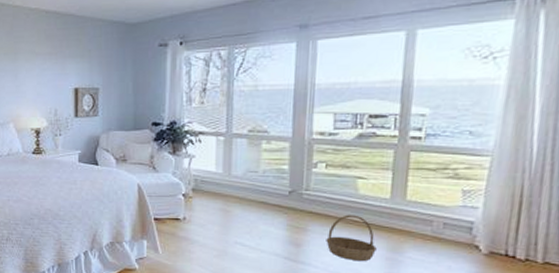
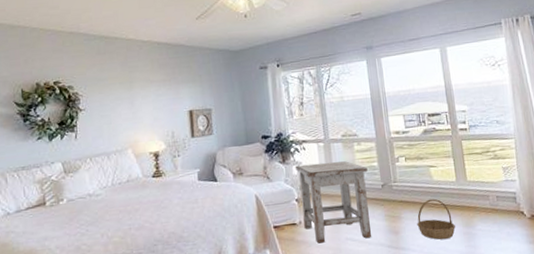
stool: none [186,158,274,246] -> present [295,161,371,244]

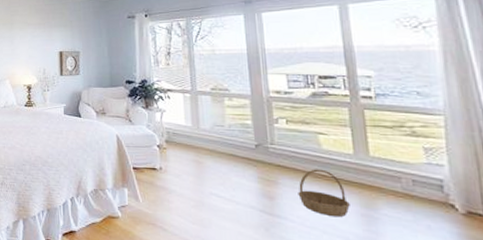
stool: present [295,161,371,244] -> none [158,113,240,198]

